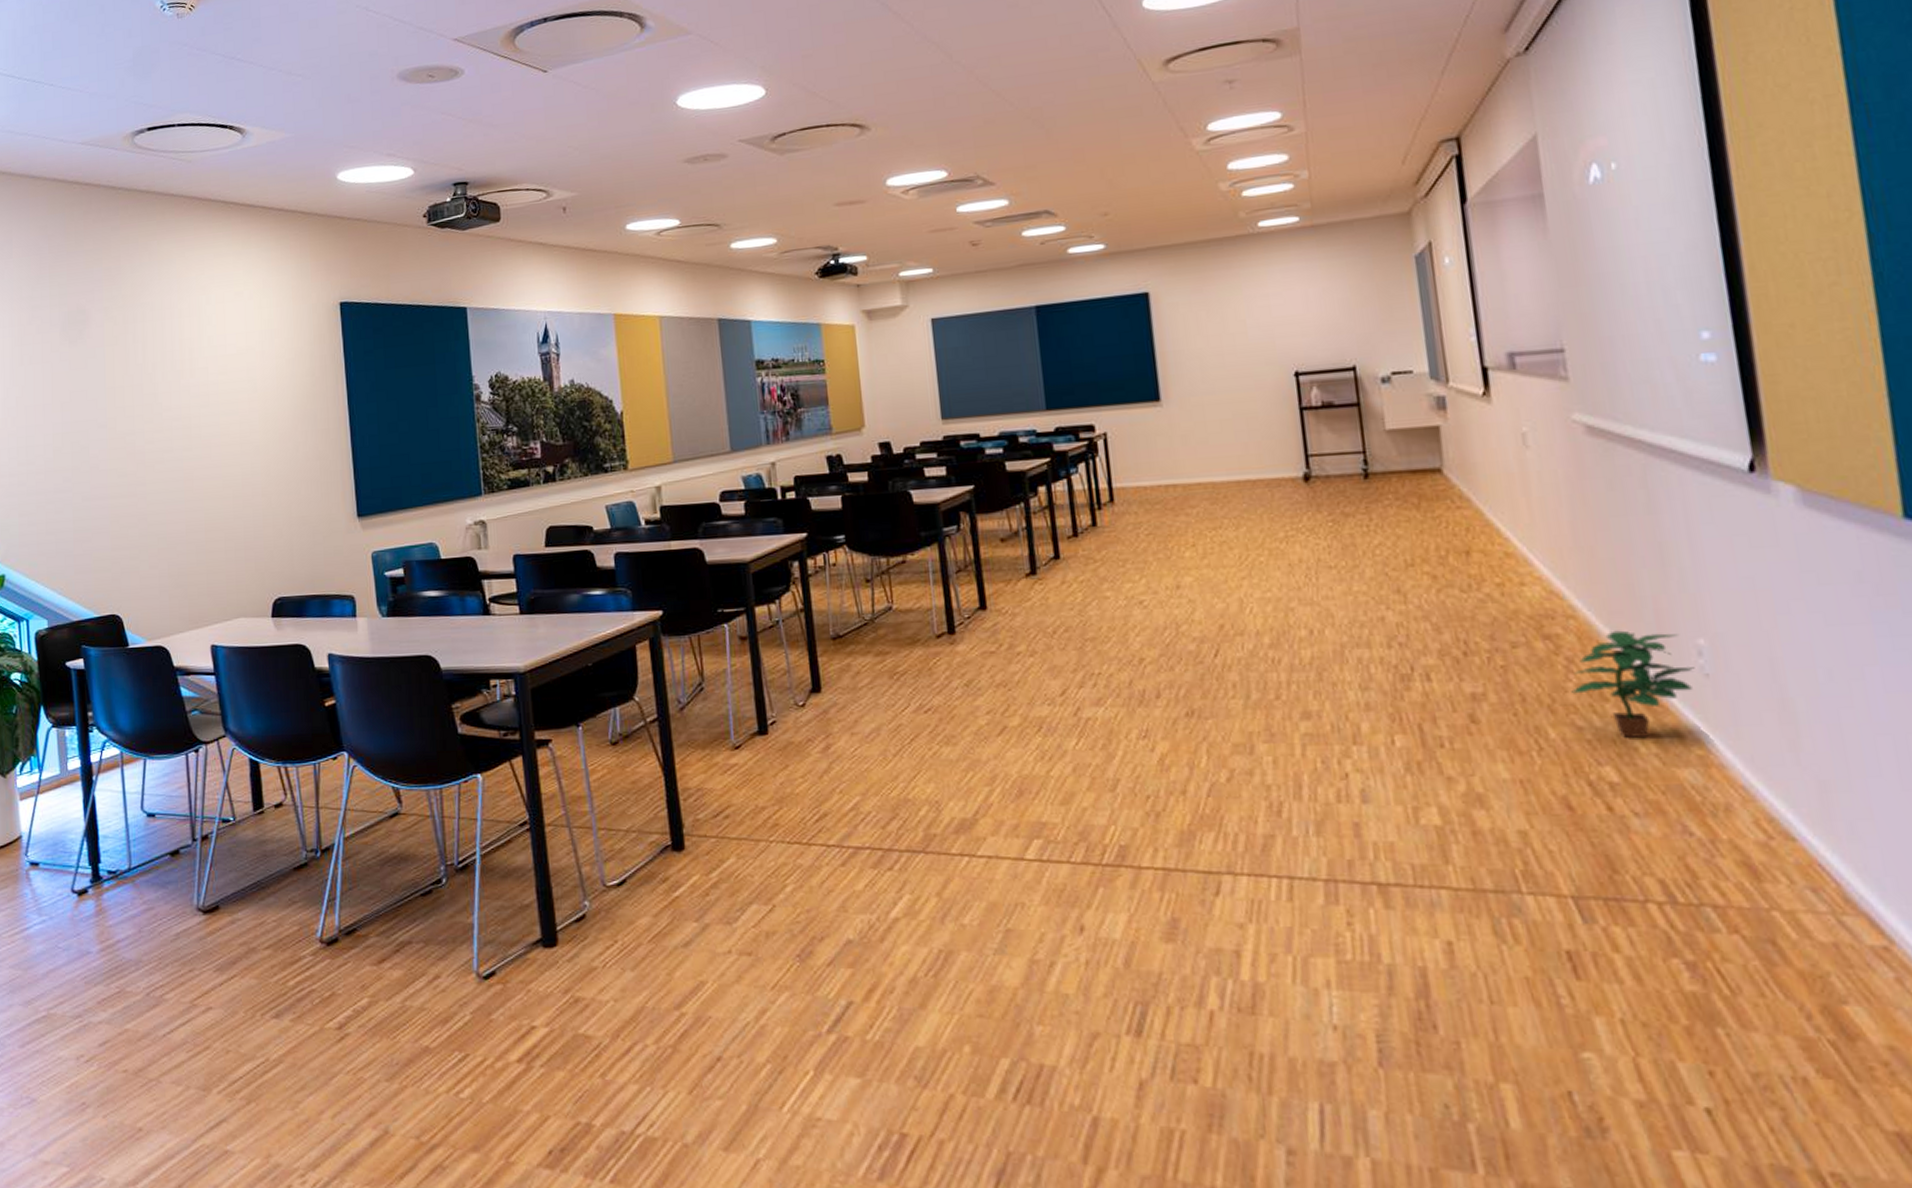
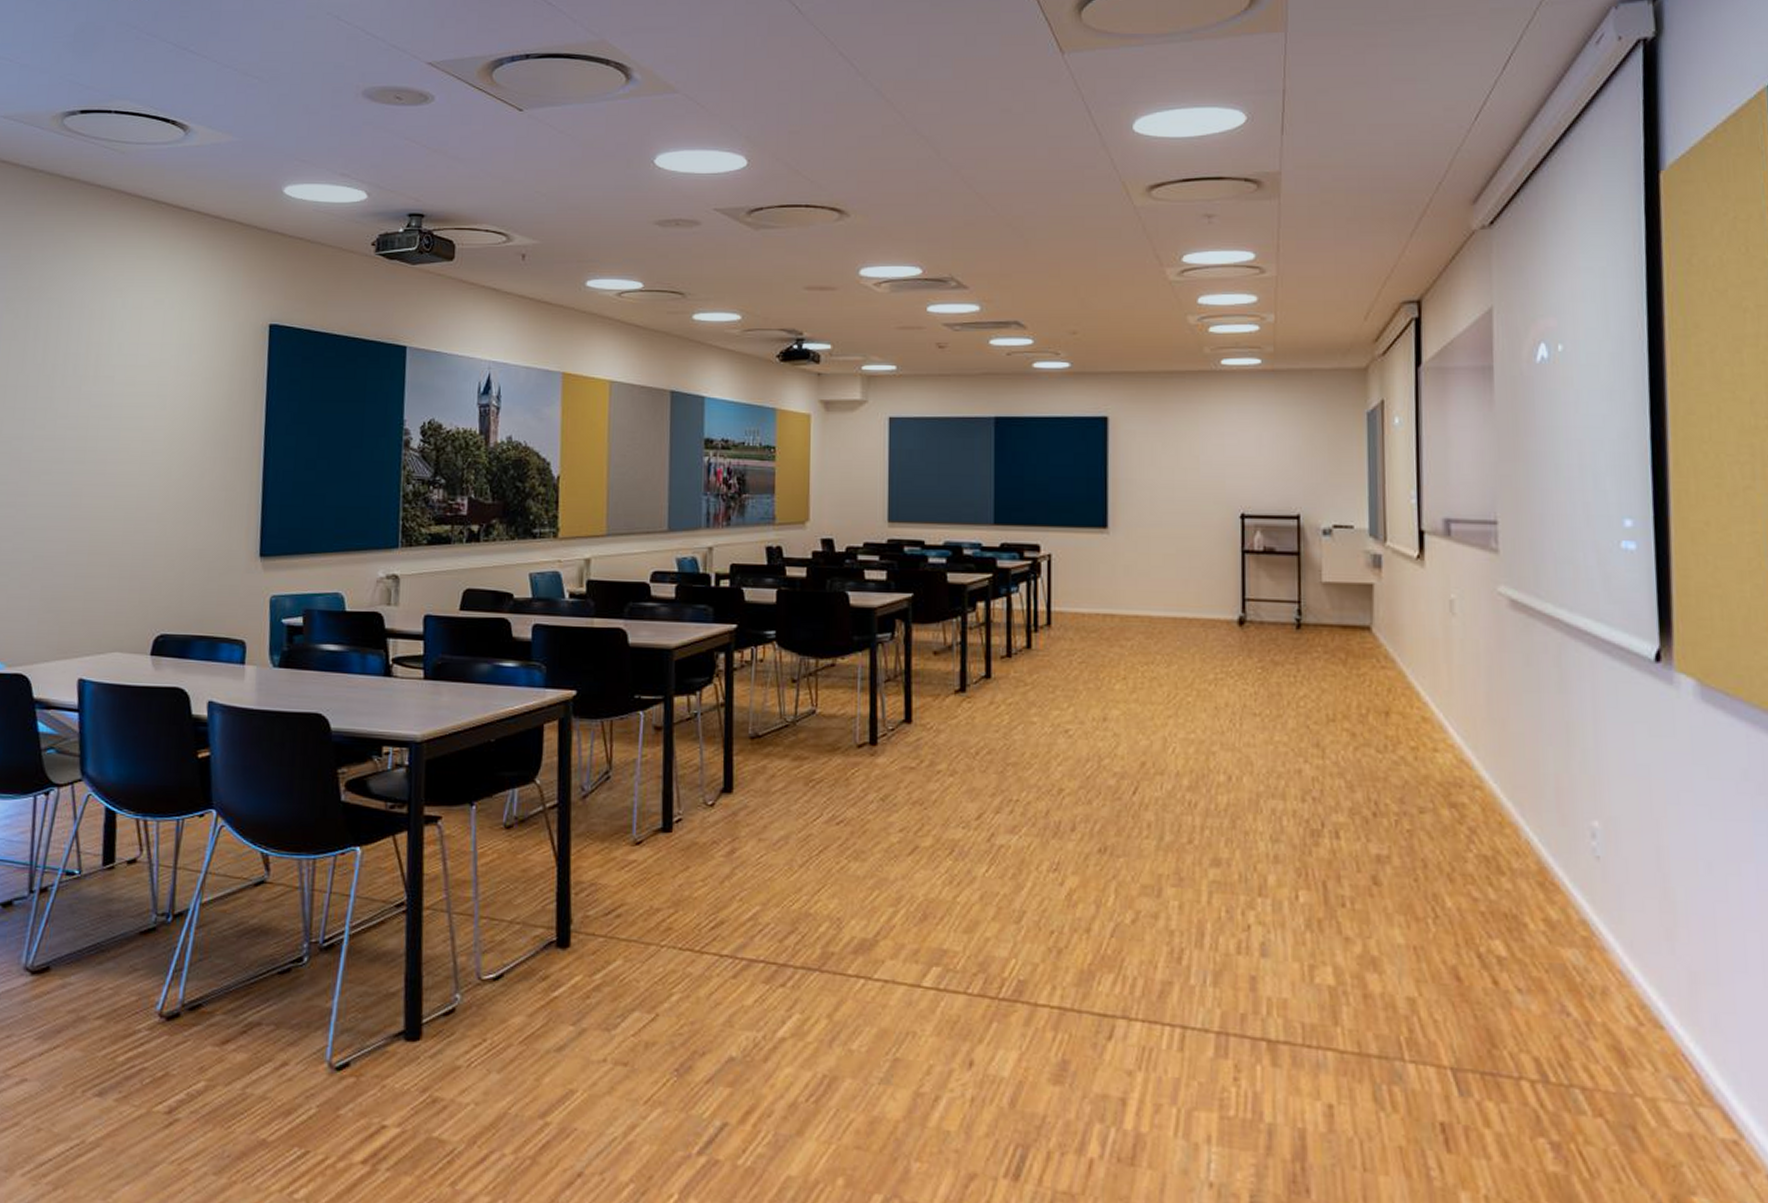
potted plant: present [1571,630,1695,739] -> none [1471,805,1587,916]

